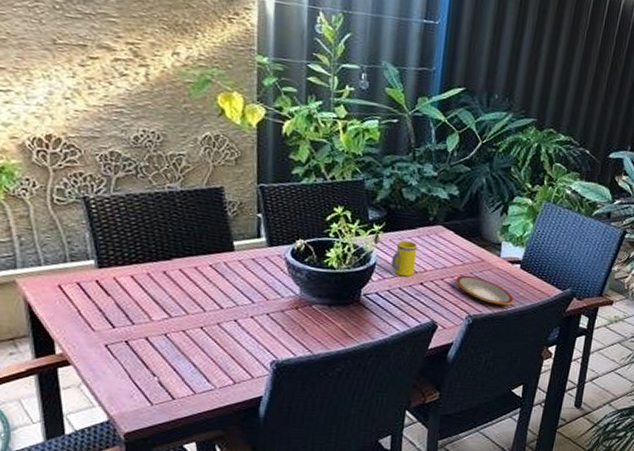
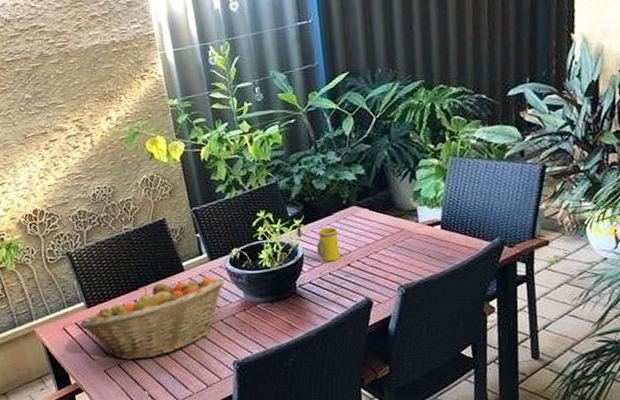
fruit basket: none [82,257,281,341] -> present [79,277,225,360]
plate: present [455,275,514,306] -> none [380,246,442,270]

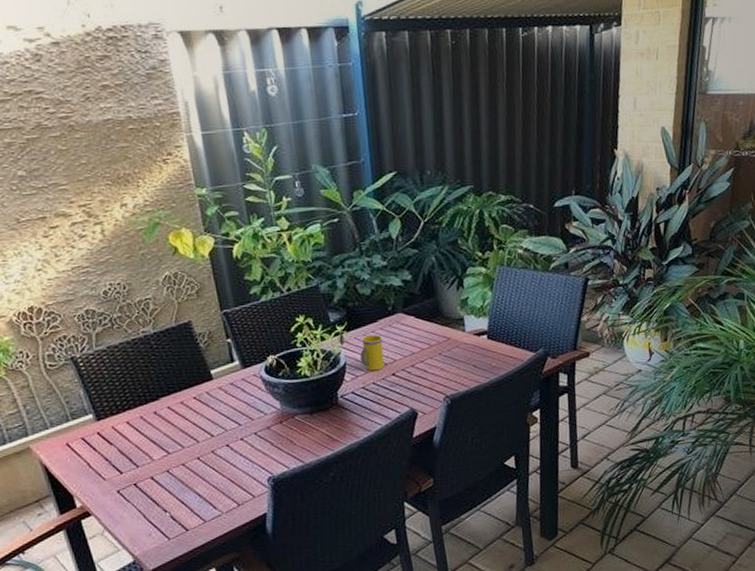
fruit basket: present [79,277,225,360] -> none [86,386,259,479]

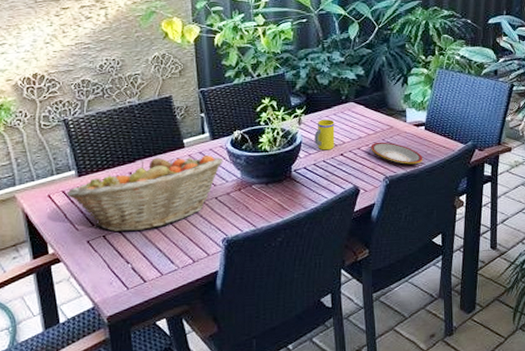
fruit basket: none [86,386,259,479] -> present [67,155,224,231]
plate: none [426,356,488,380] -> present [371,141,423,164]

